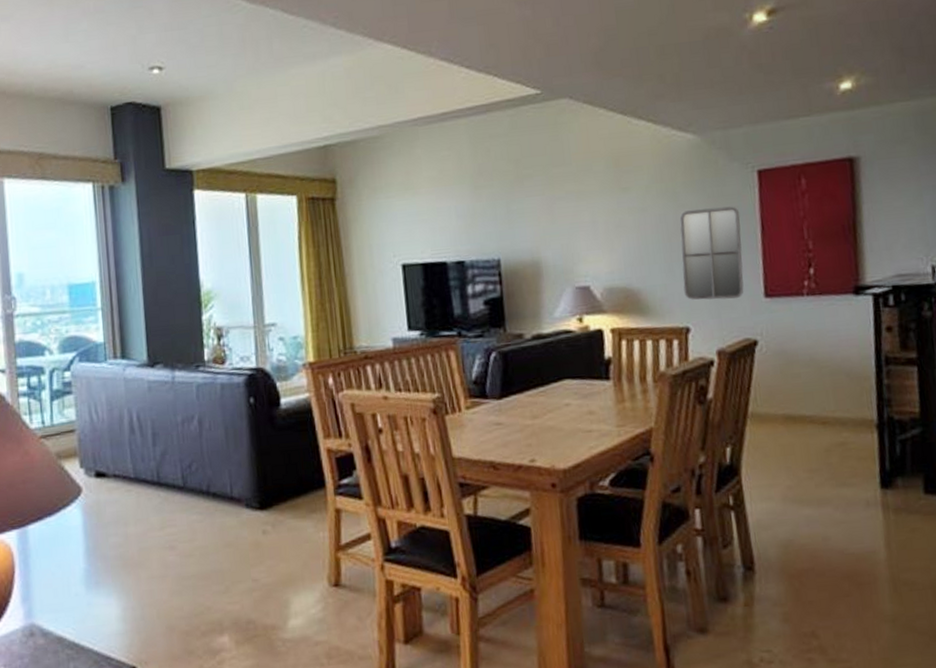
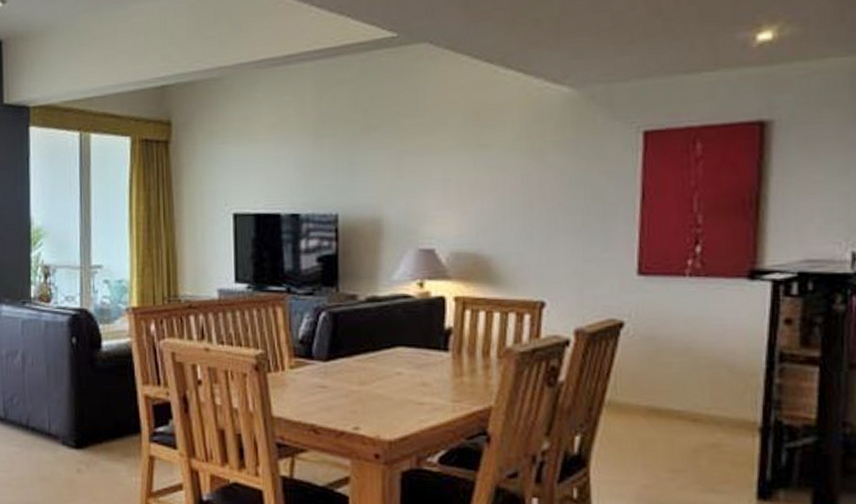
home mirror: present [679,206,744,300] -> none [542,170,617,275]

